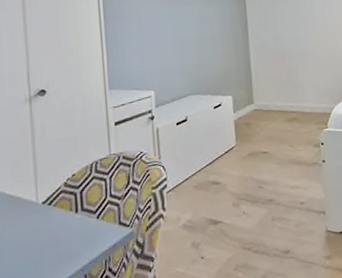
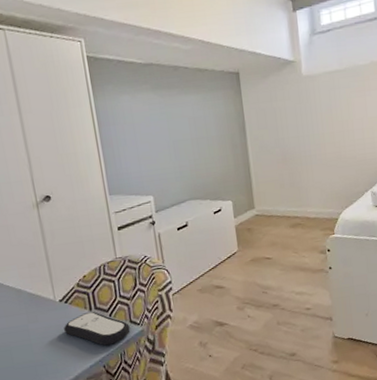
remote control: none [44,213,119,252] -> present [64,311,131,346]

